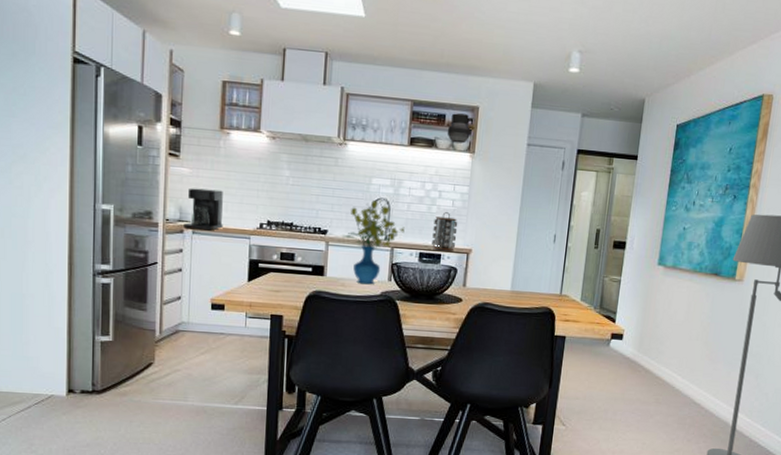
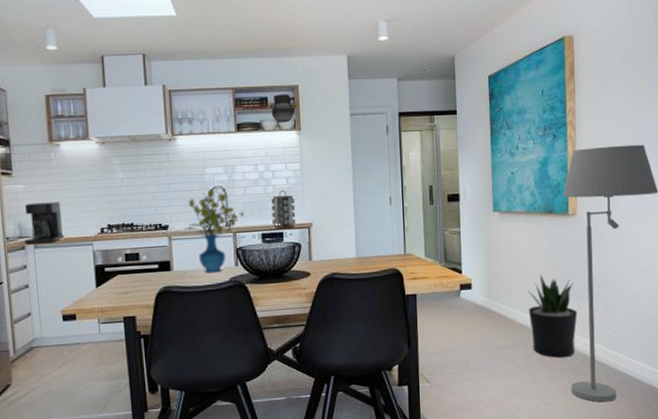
planter: none [675,335,728,423] -> present [527,273,578,358]

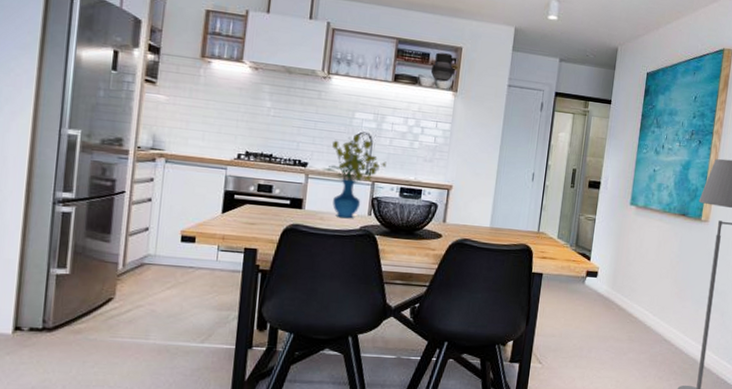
coffee maker: present [24,201,64,245] -> none [156,115,201,160]
spice rack: present [271,190,296,229] -> none [413,148,440,187]
planter: present [527,273,578,358] -> none [646,273,695,360]

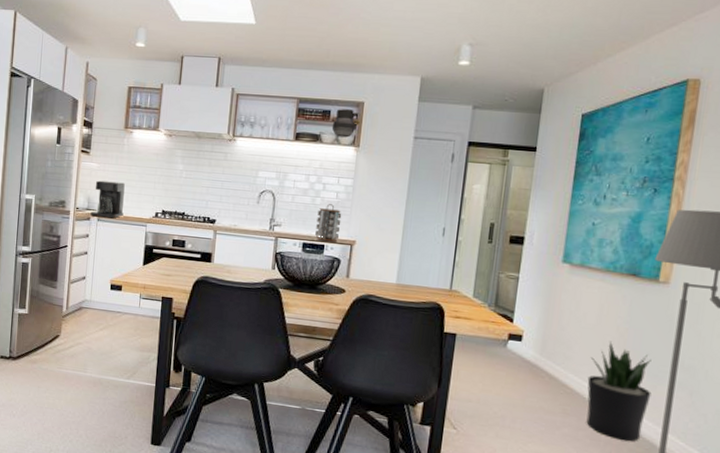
coffee maker: none [156,115,201,160] -> present [90,180,125,219]
bouquet: present [323,133,387,219] -> none [230,190,289,272]
spice rack: none [413,148,440,187] -> present [315,204,342,243]
planter: none [646,273,695,360] -> present [586,341,652,442]

